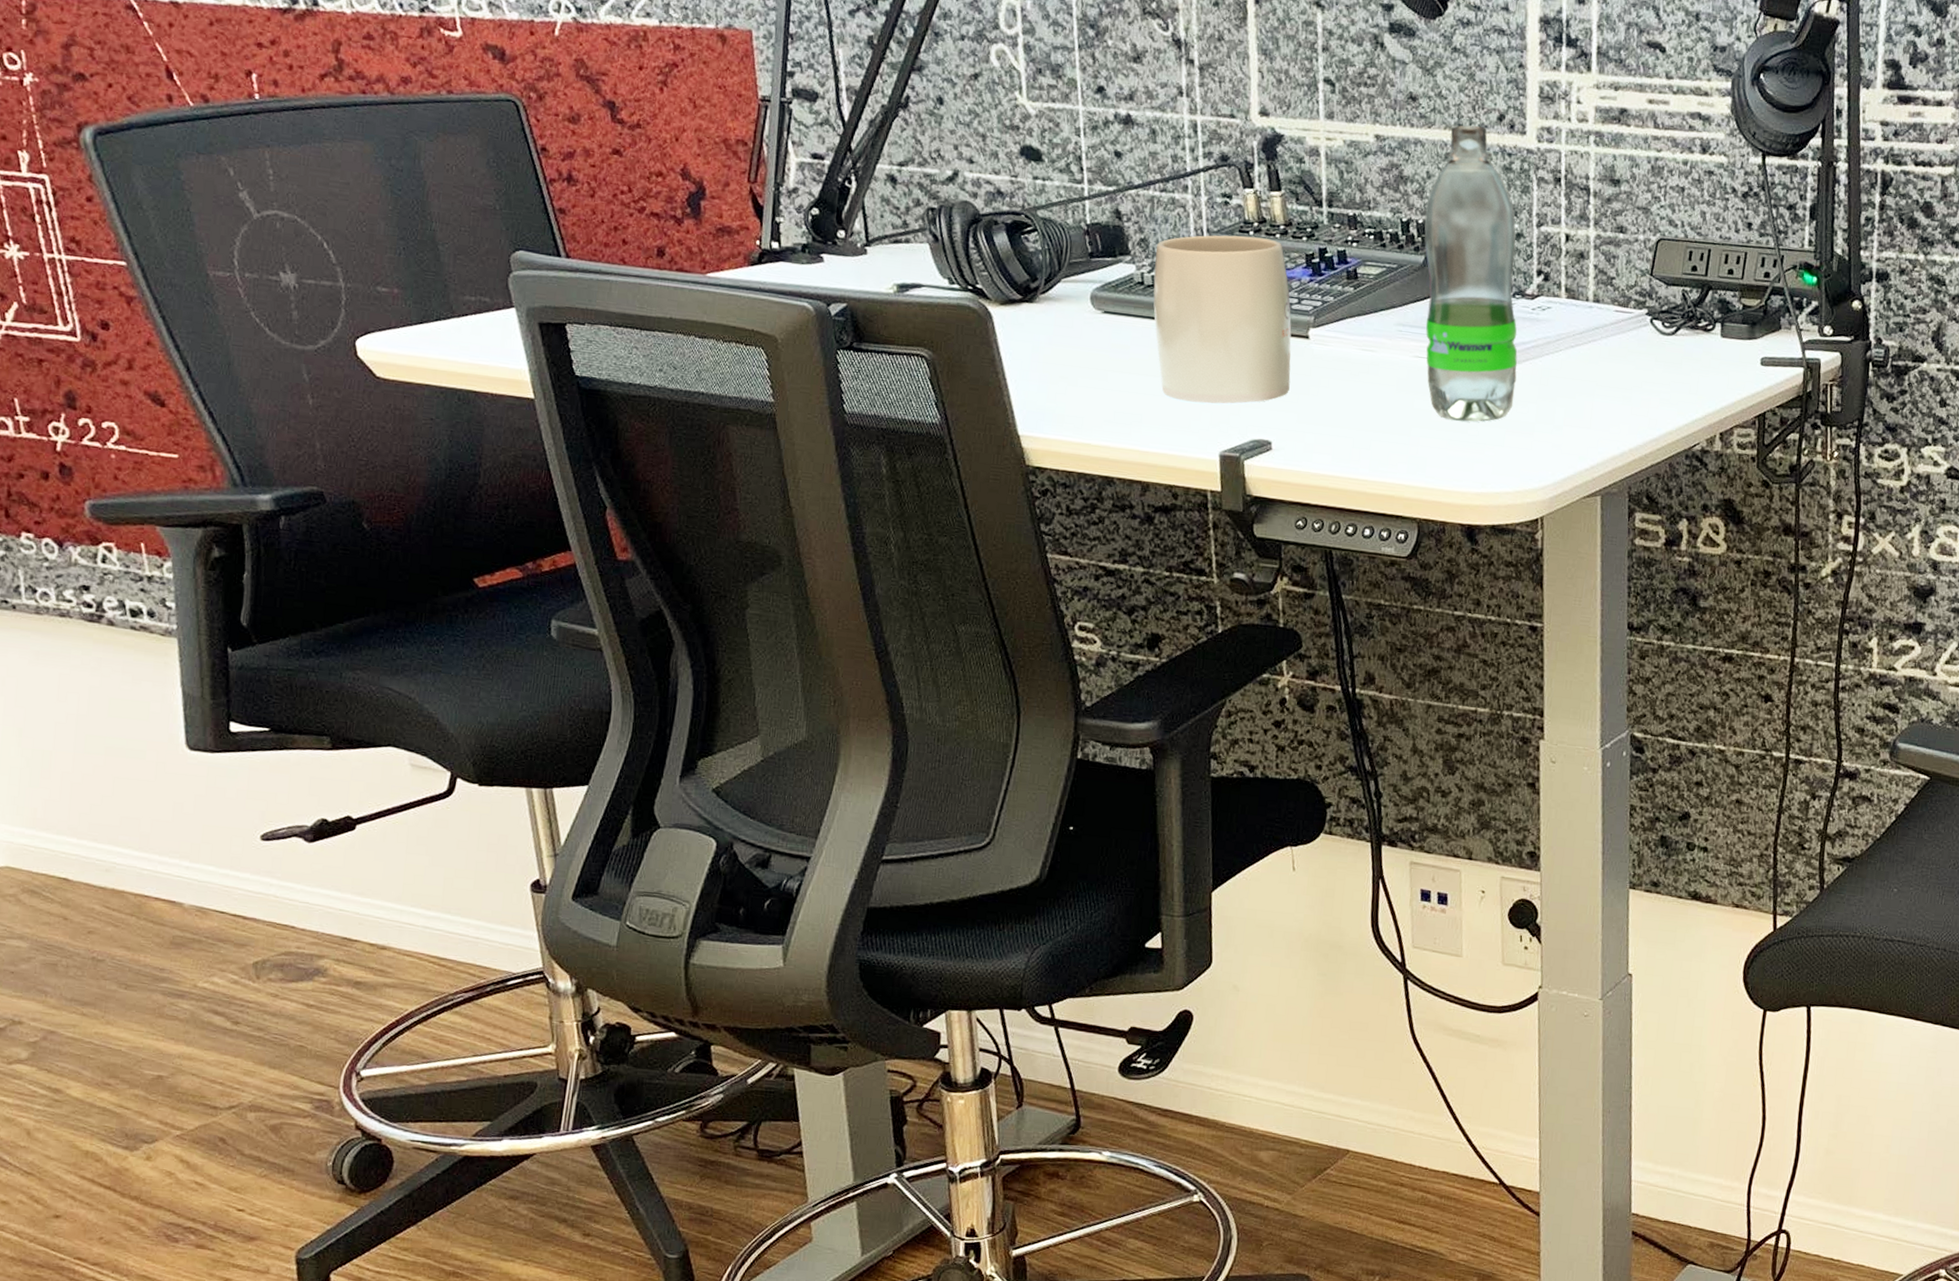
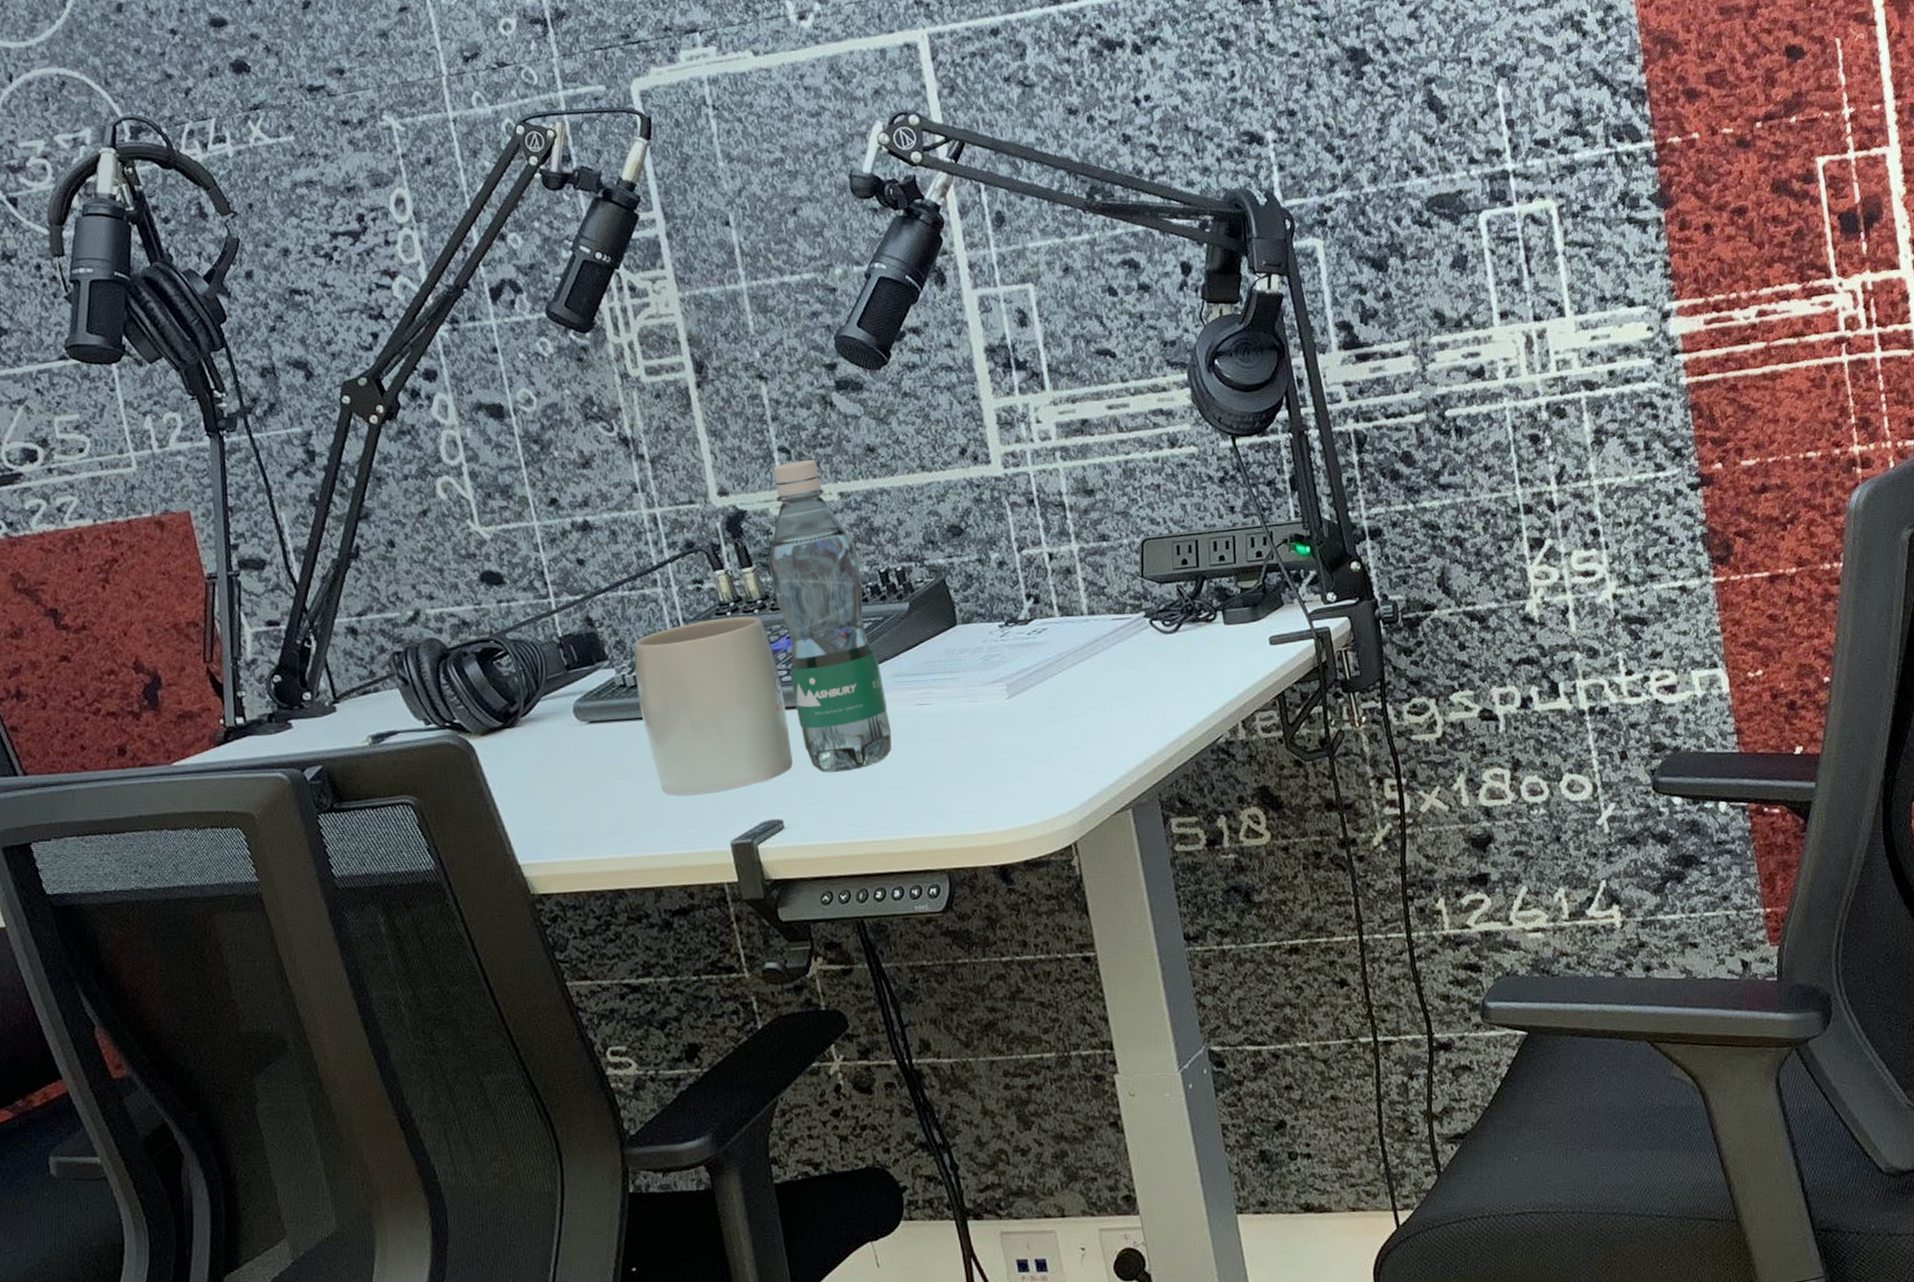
bottle: none [1296,95,1388,407] -> present [767,460,892,773]
bottle: present [1424,125,1518,422] -> none [902,464,1026,762]

